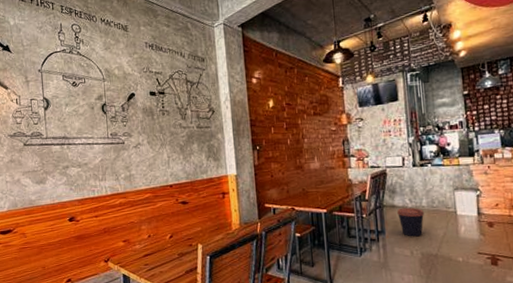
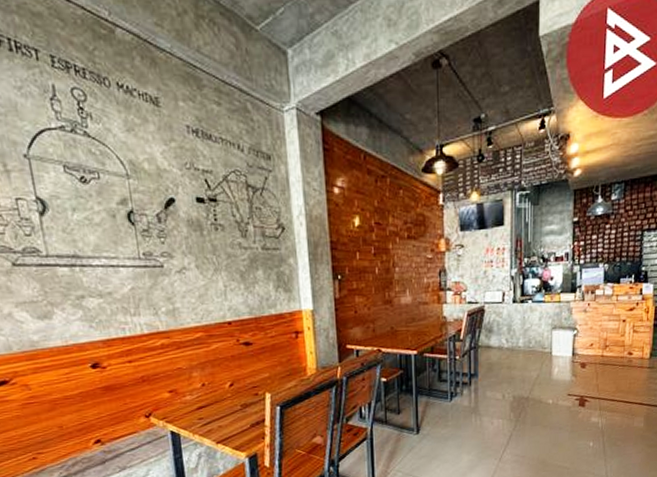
coffee cup: present [397,207,425,237] -> none [493,348,520,380]

